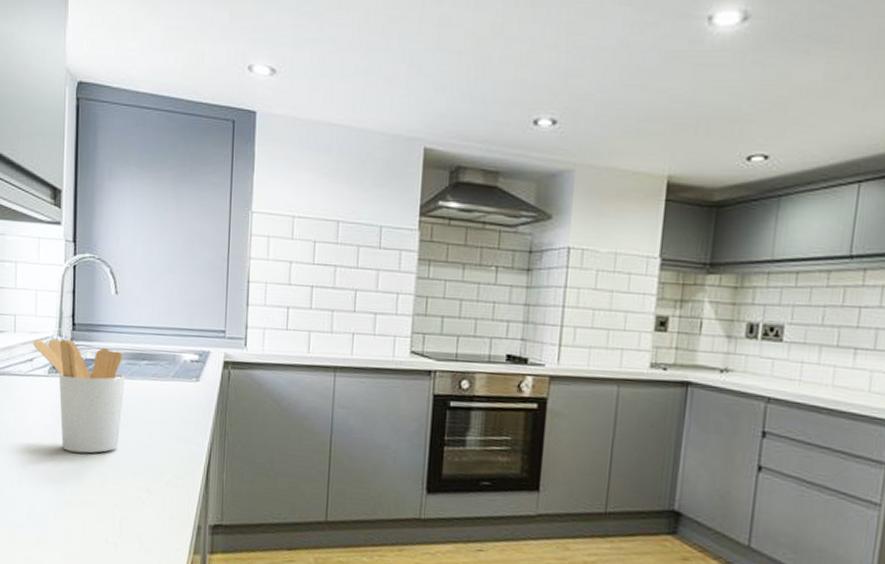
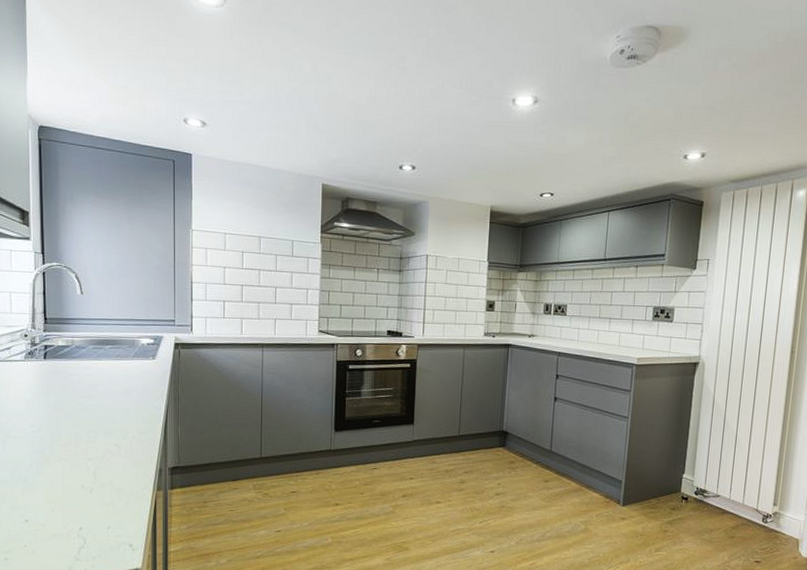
utensil holder: present [33,339,125,454] -> none [9,331,93,420]

